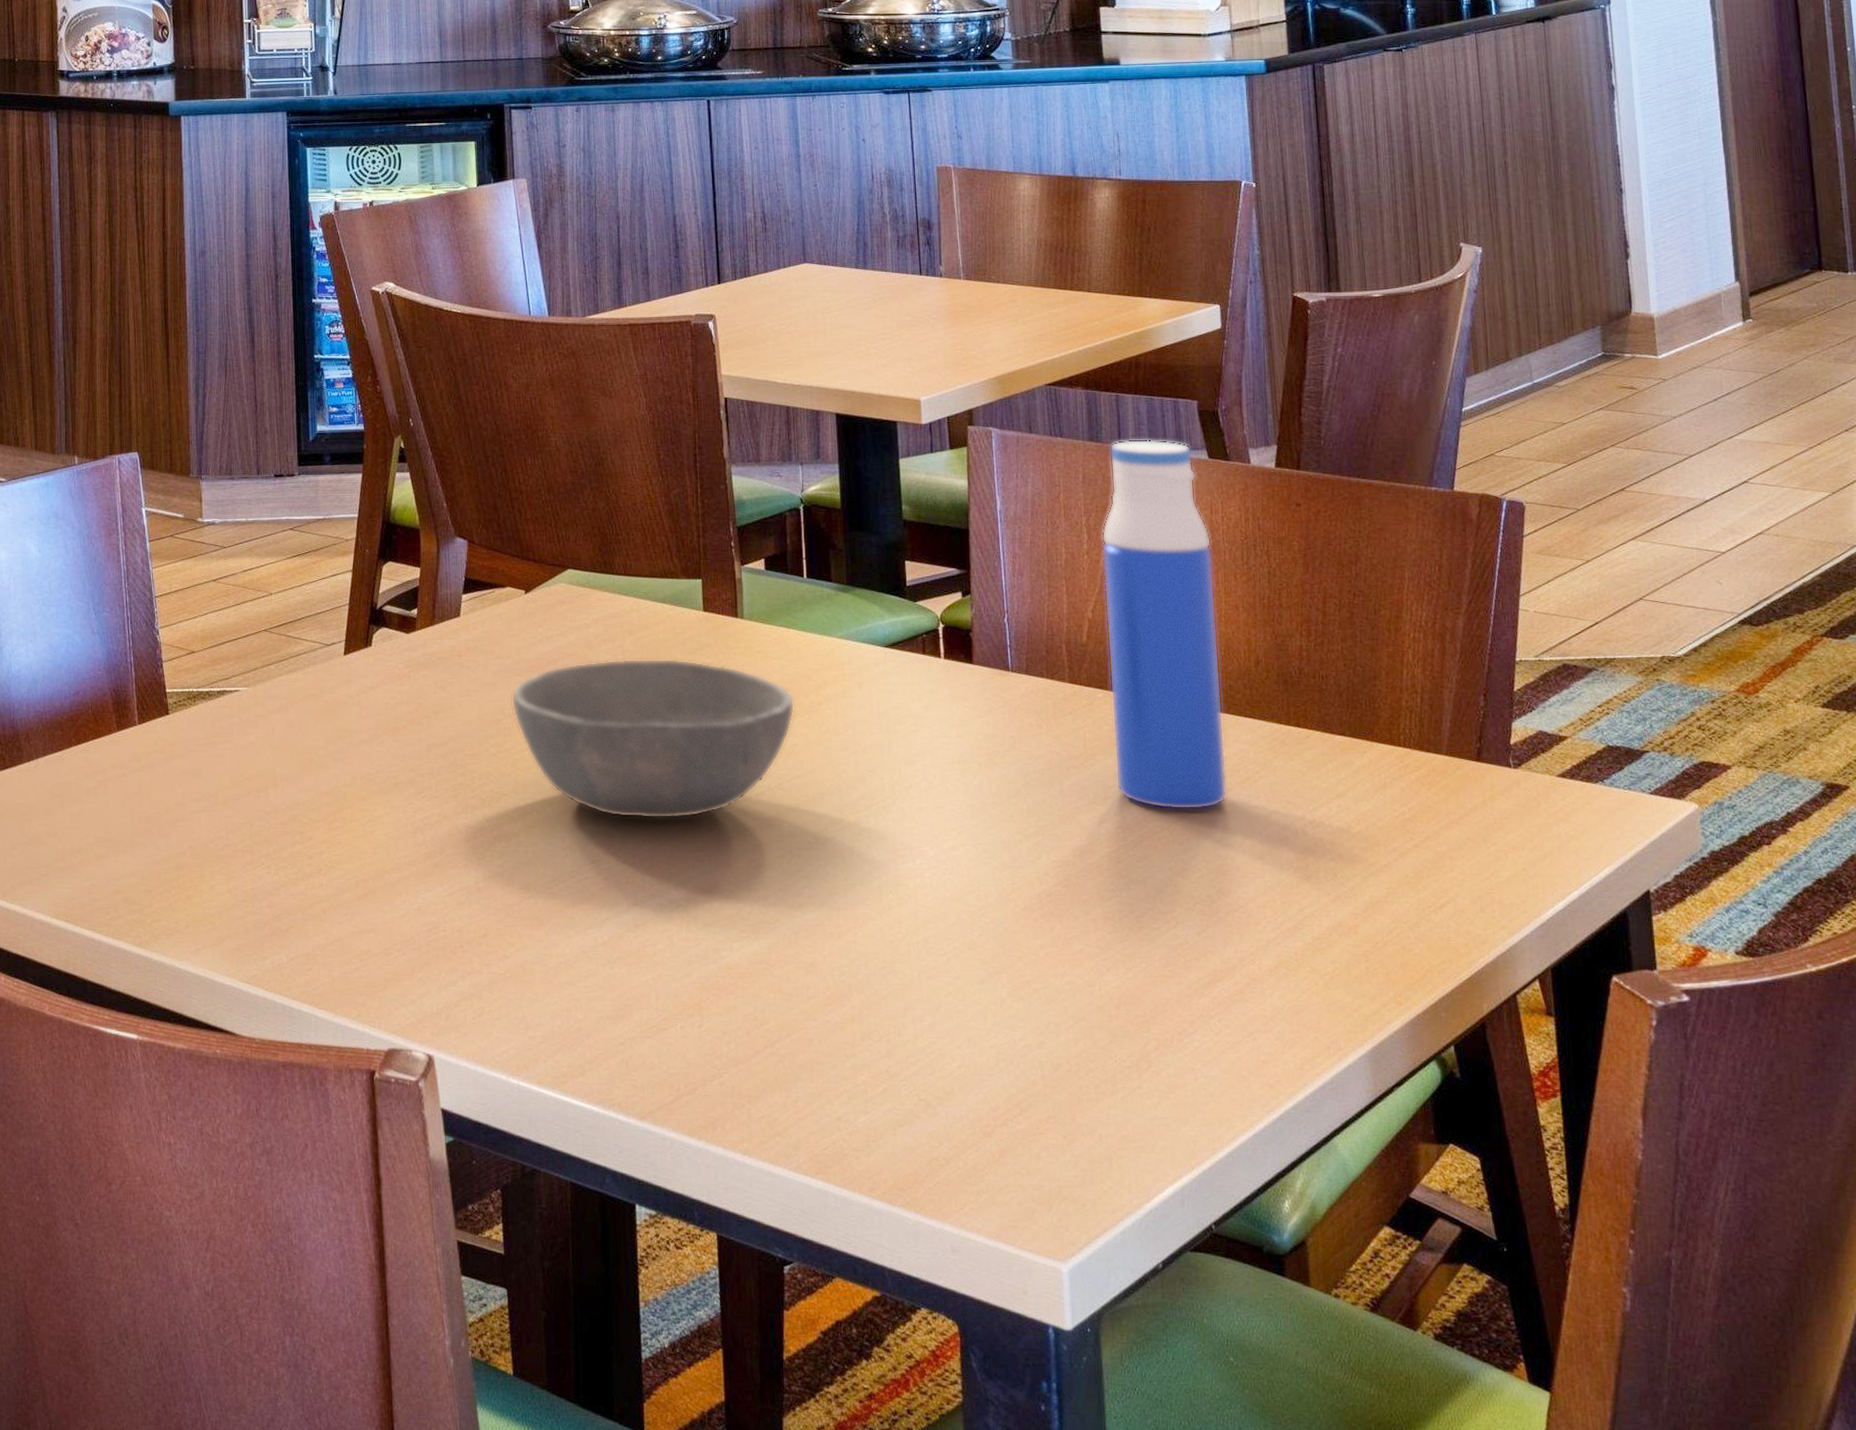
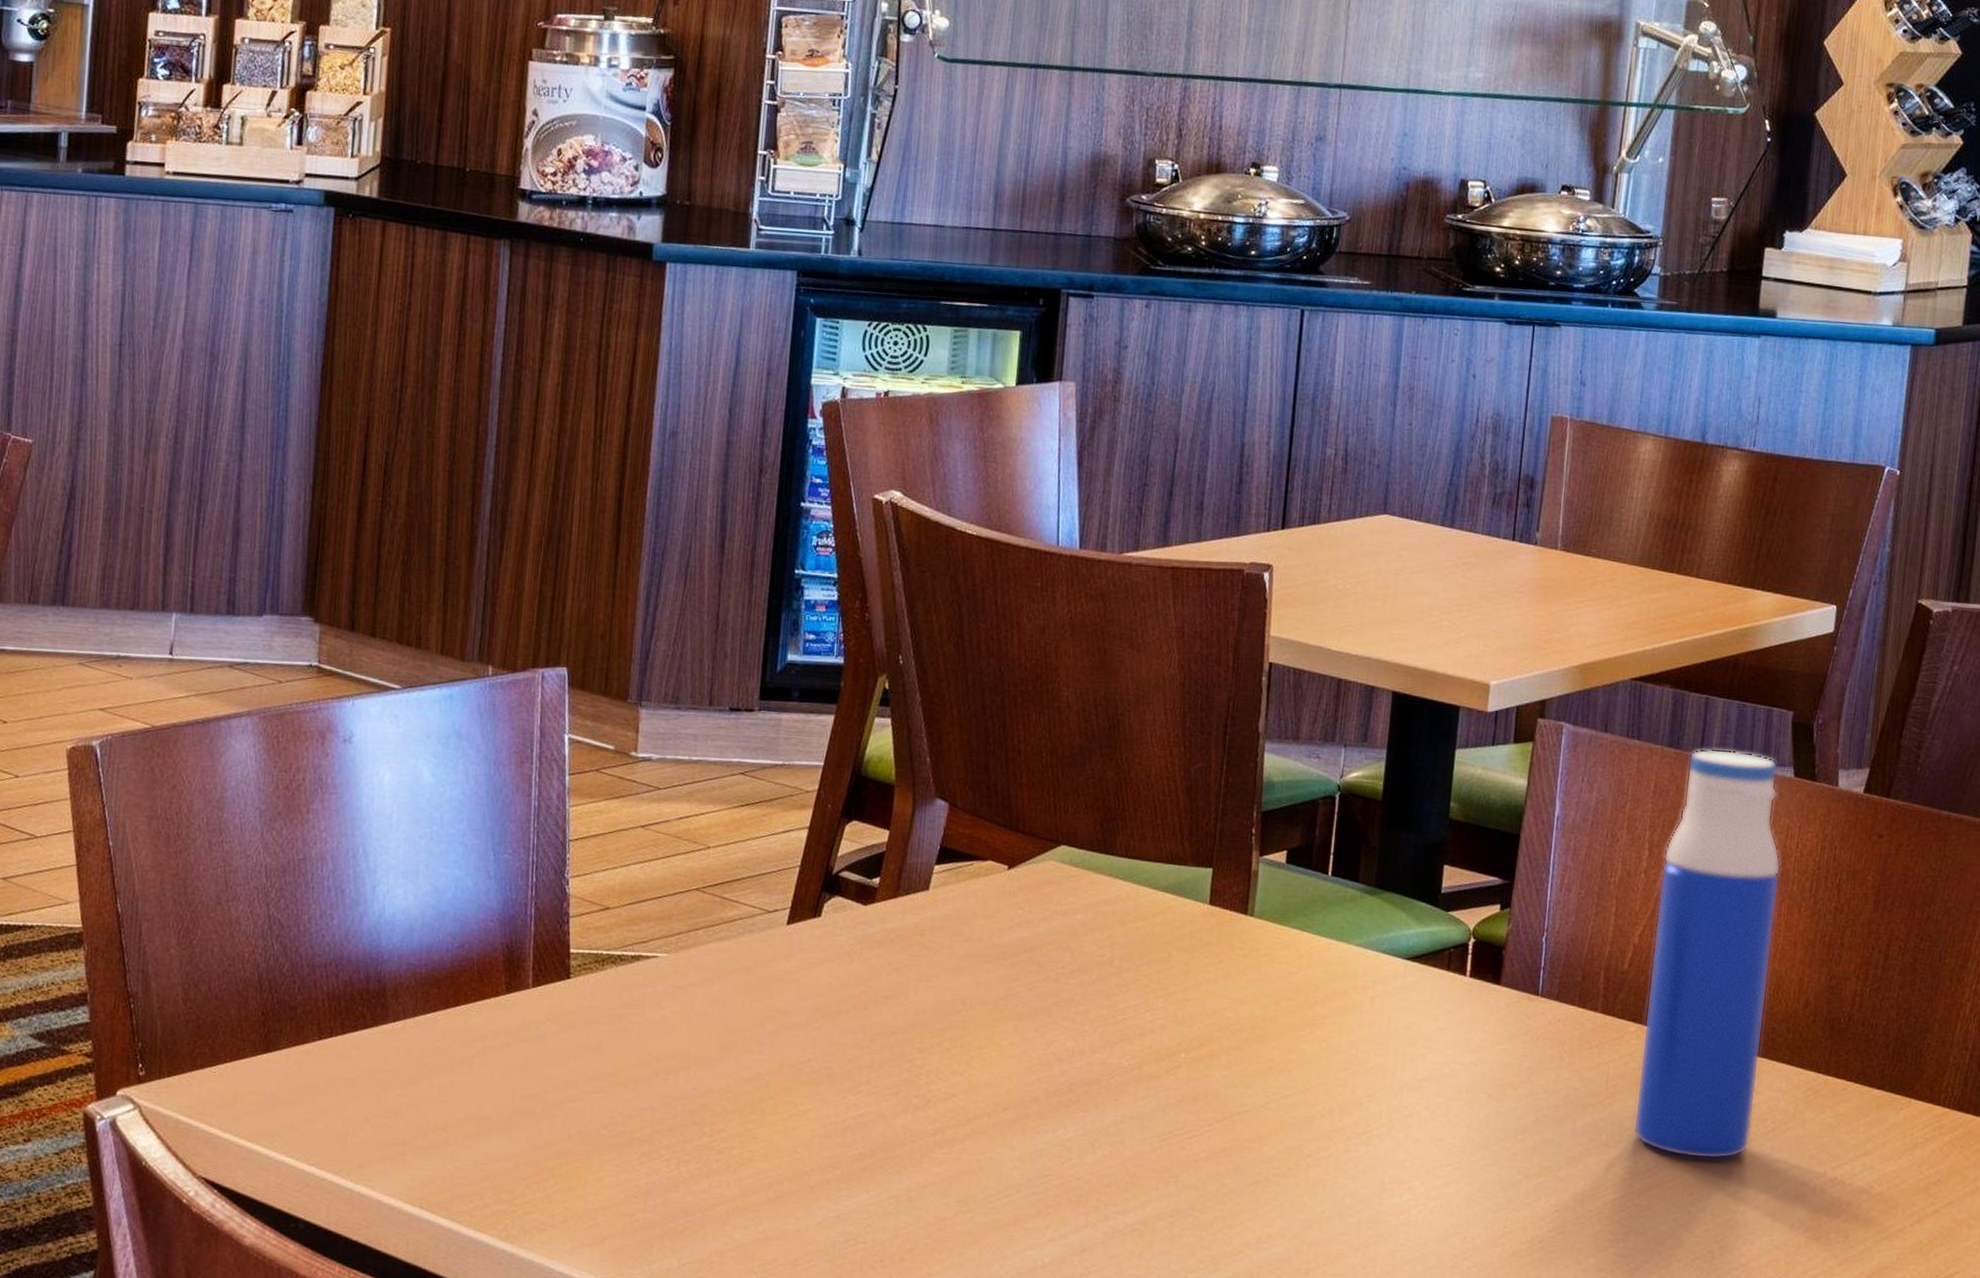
bowl: present [511,658,795,819] -> none [975,951,1297,1135]

